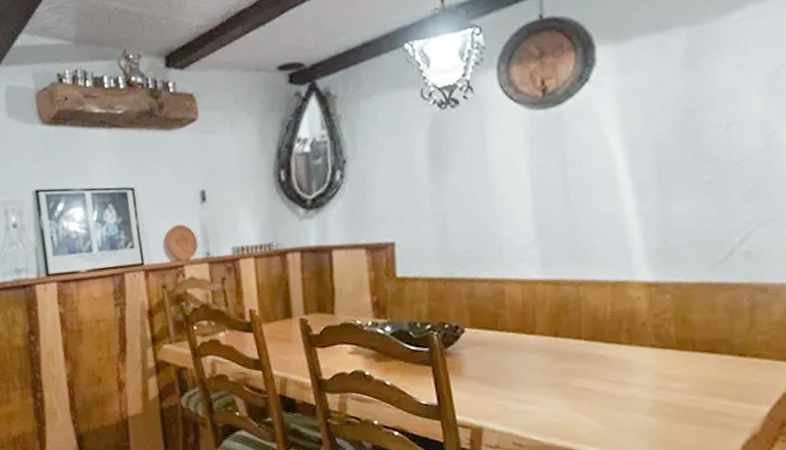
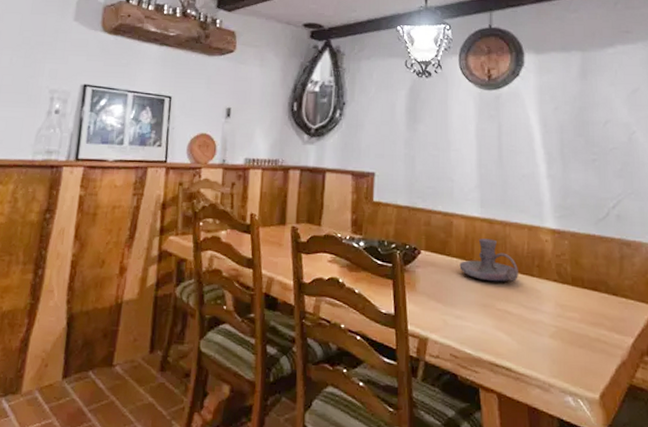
candle holder: none [517,304,600,356] -> present [459,238,518,282]

